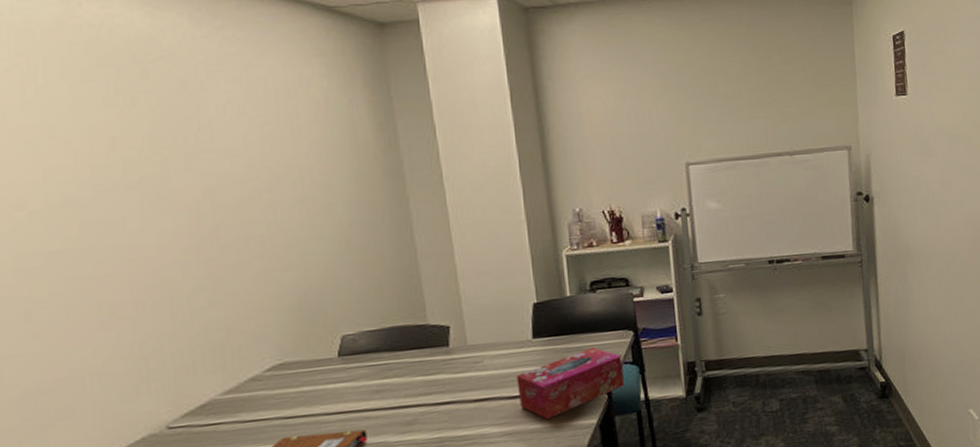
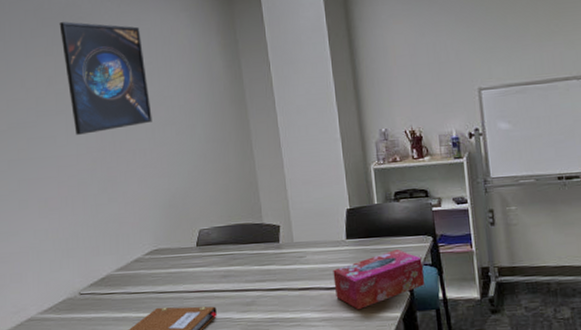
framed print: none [126,62,273,217] -> present [59,21,152,135]

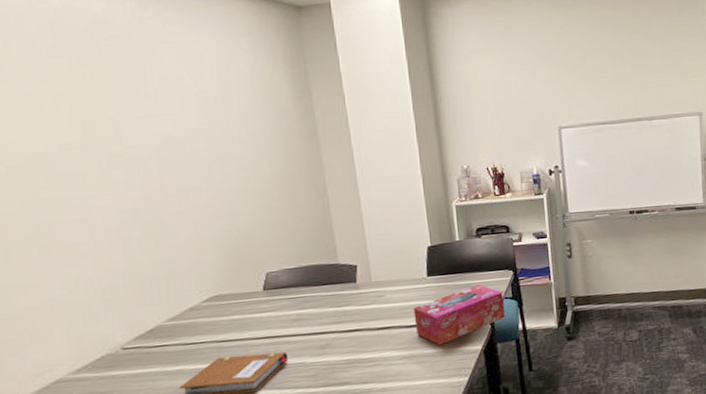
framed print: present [59,21,152,135] -> none [85,40,208,171]

